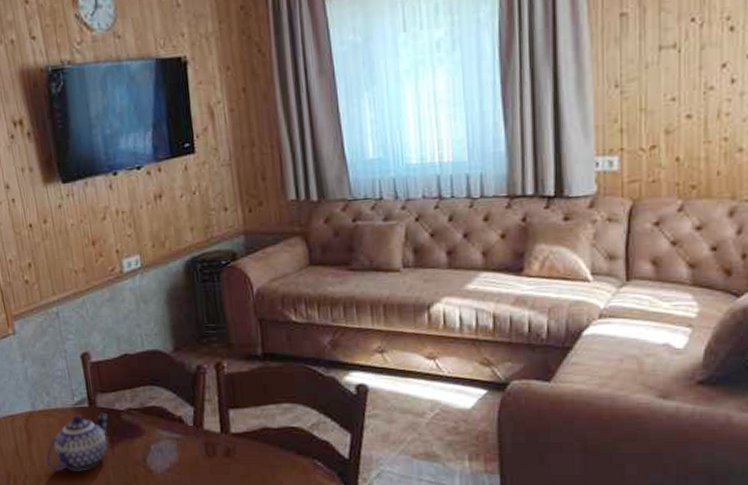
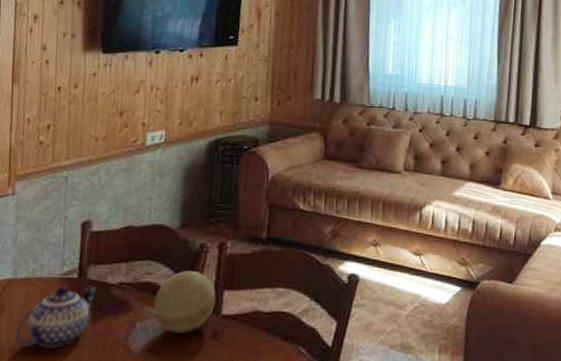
decorative ball: none [163,392,223,453] -> present [153,270,216,334]

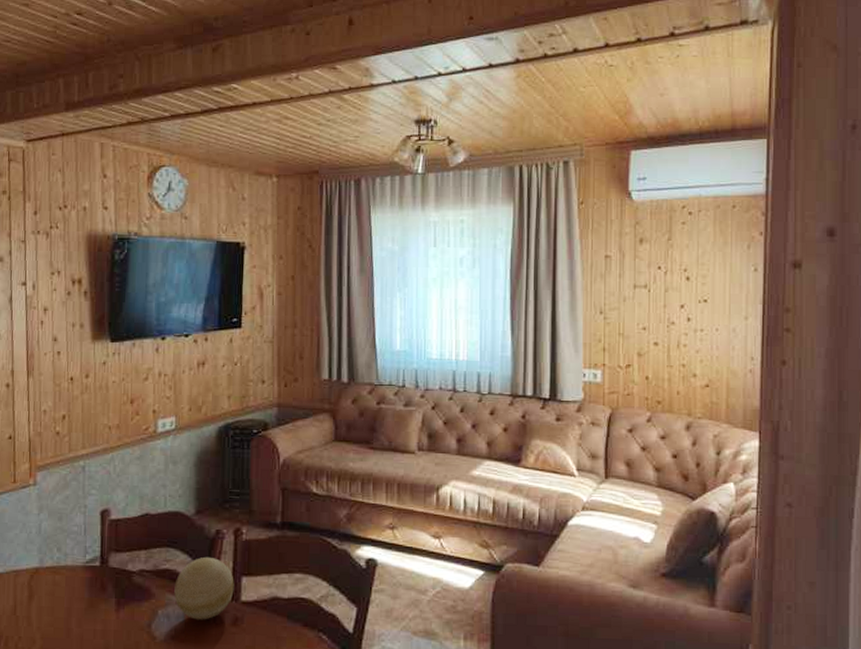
teapot: present [15,285,96,348] -> none [45,572,118,635]

